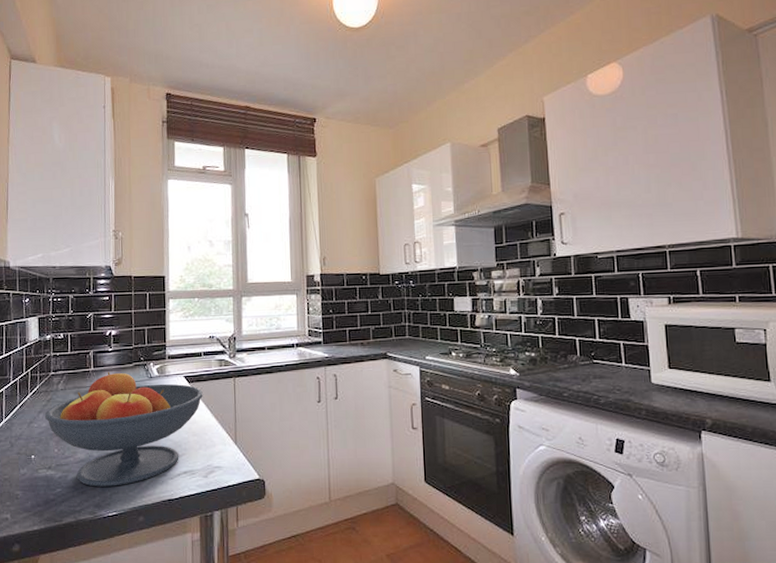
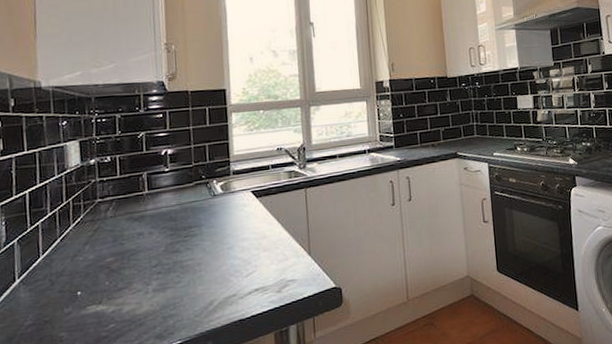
fruit bowl: present [45,371,203,487] -> none [92,193,273,317]

